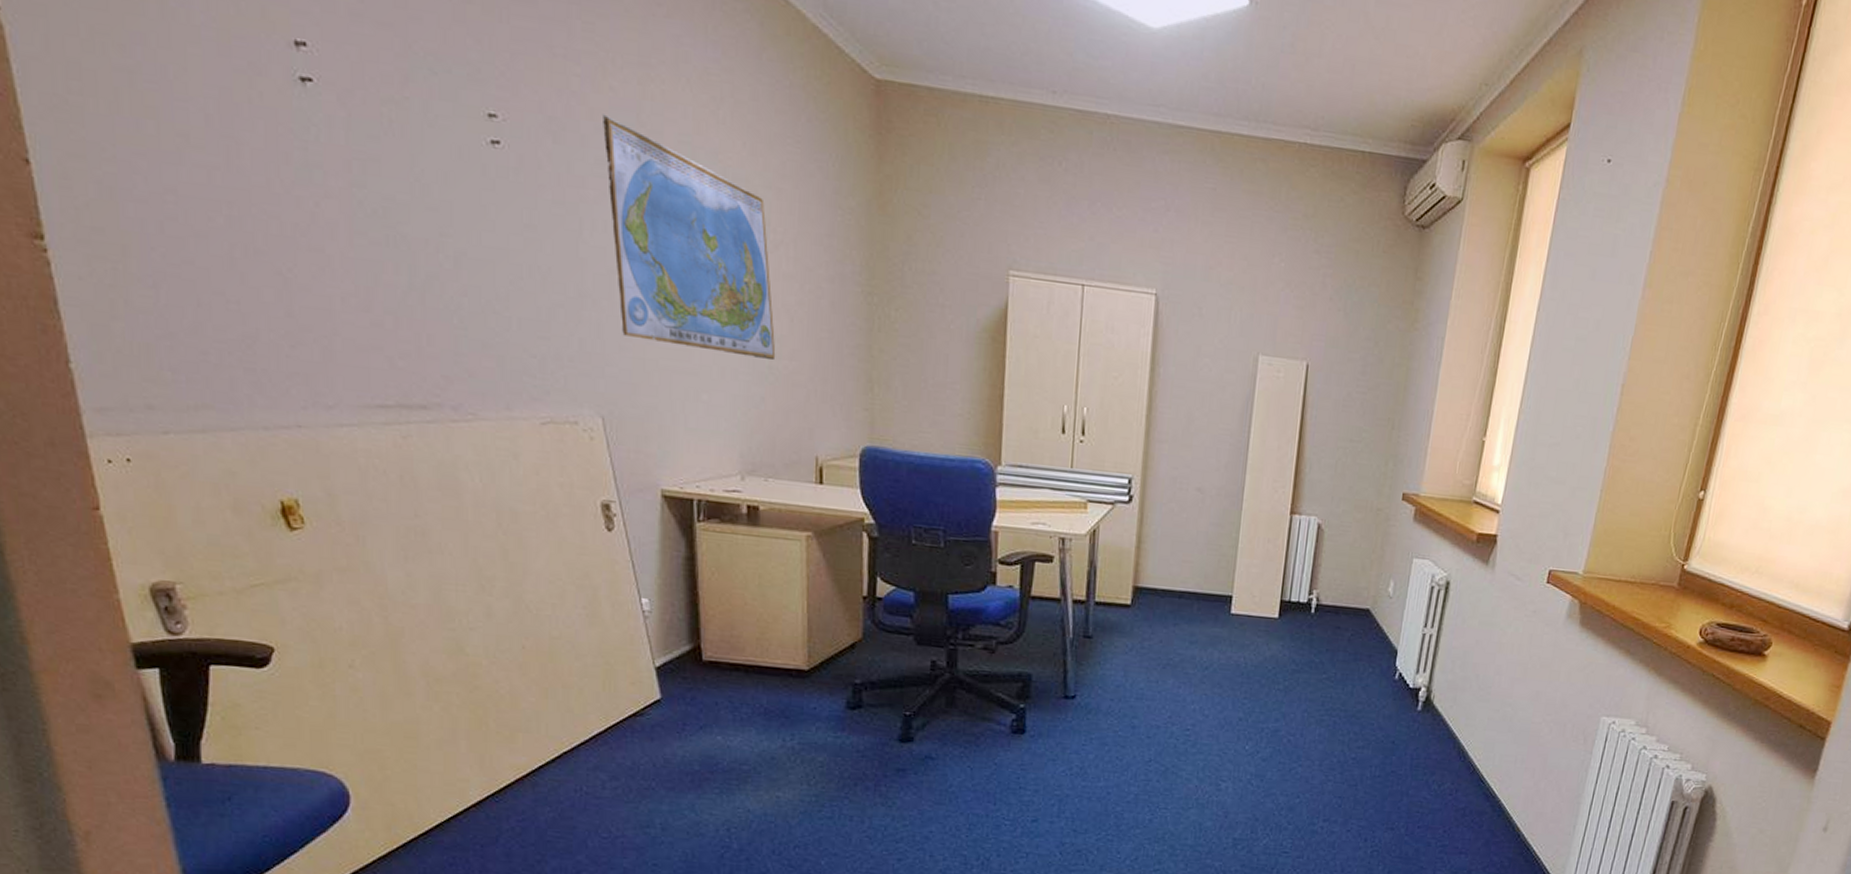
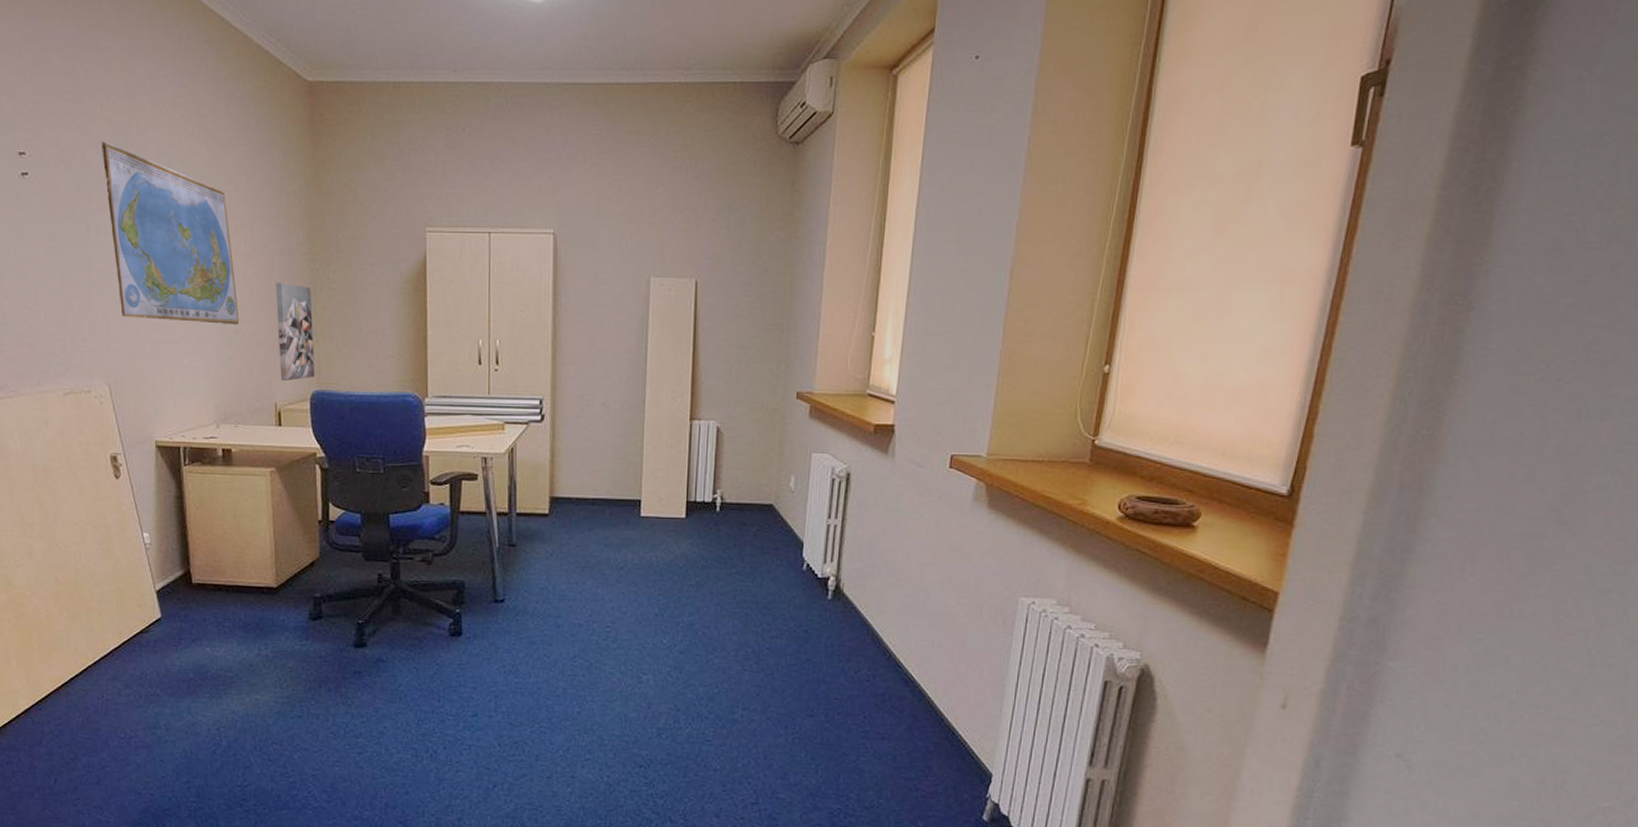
wall art: none [822,315,868,433] -> present [276,282,315,381]

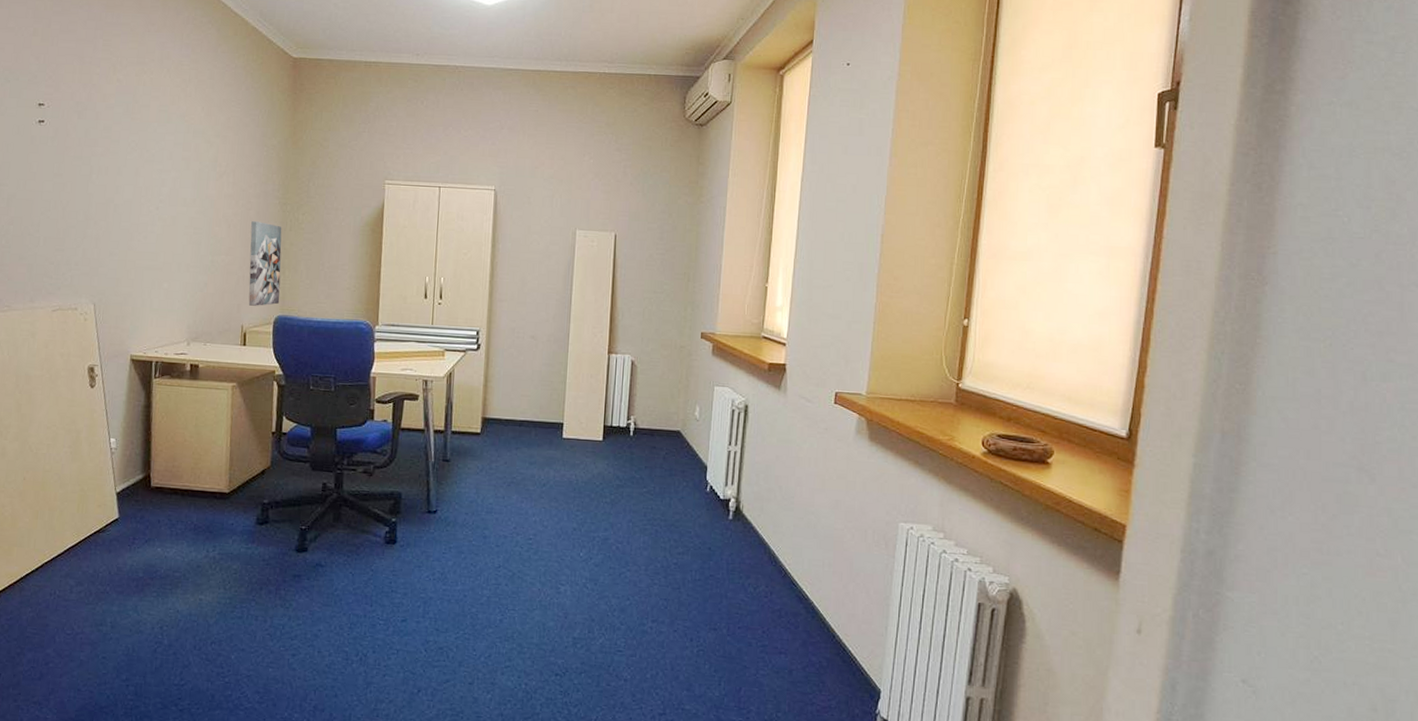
world map: present [100,141,240,324] -> none [110,97,217,255]

